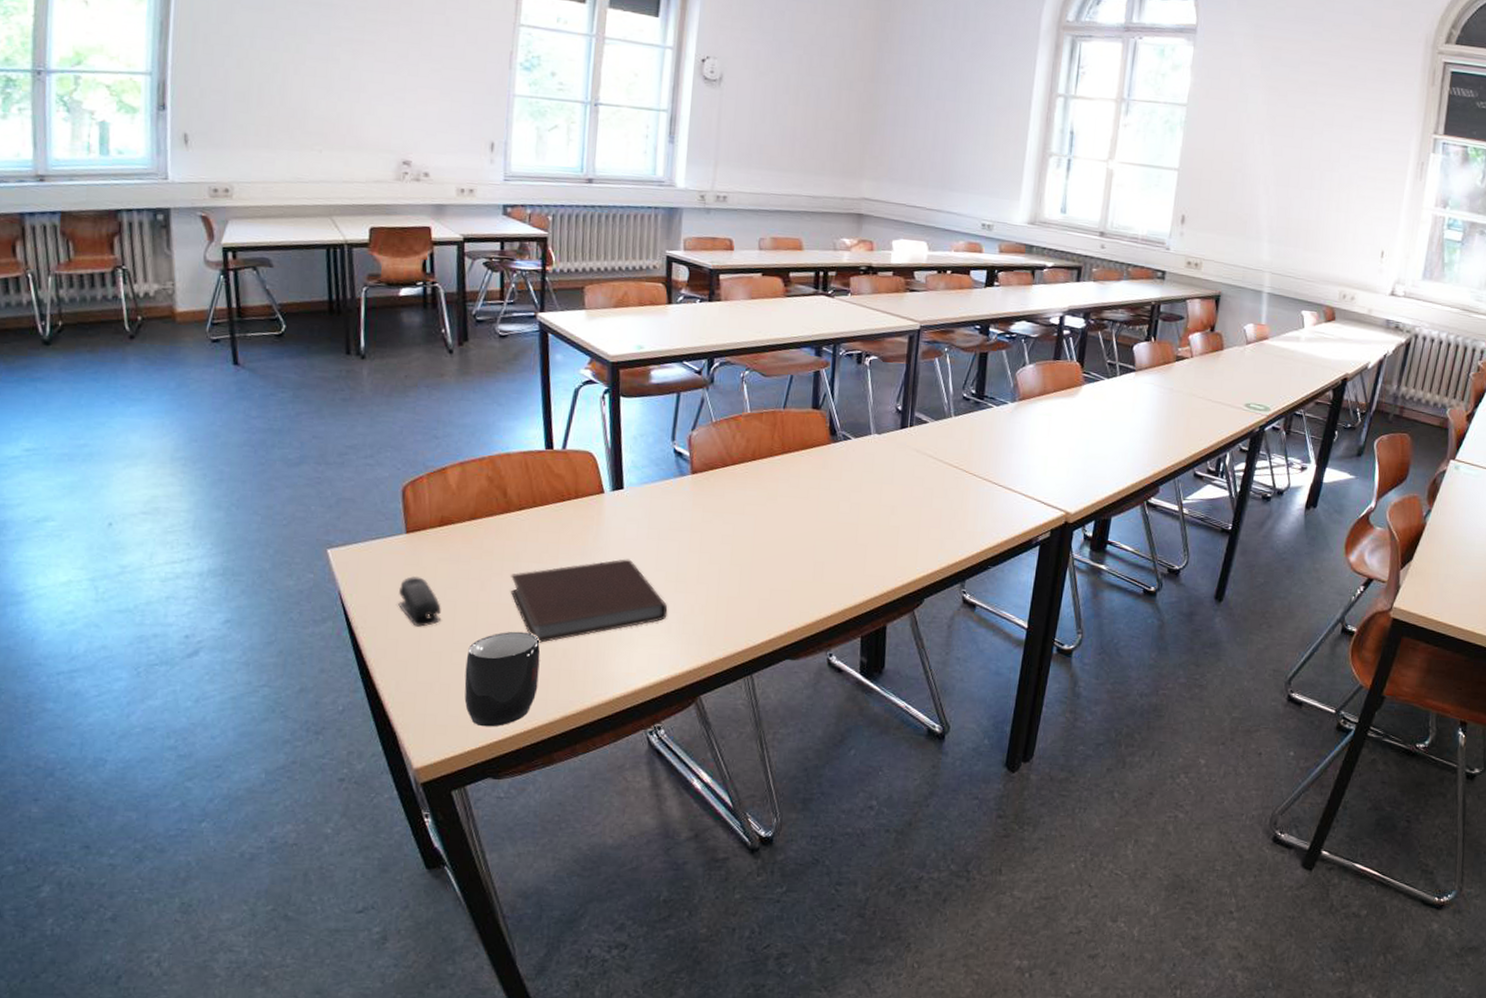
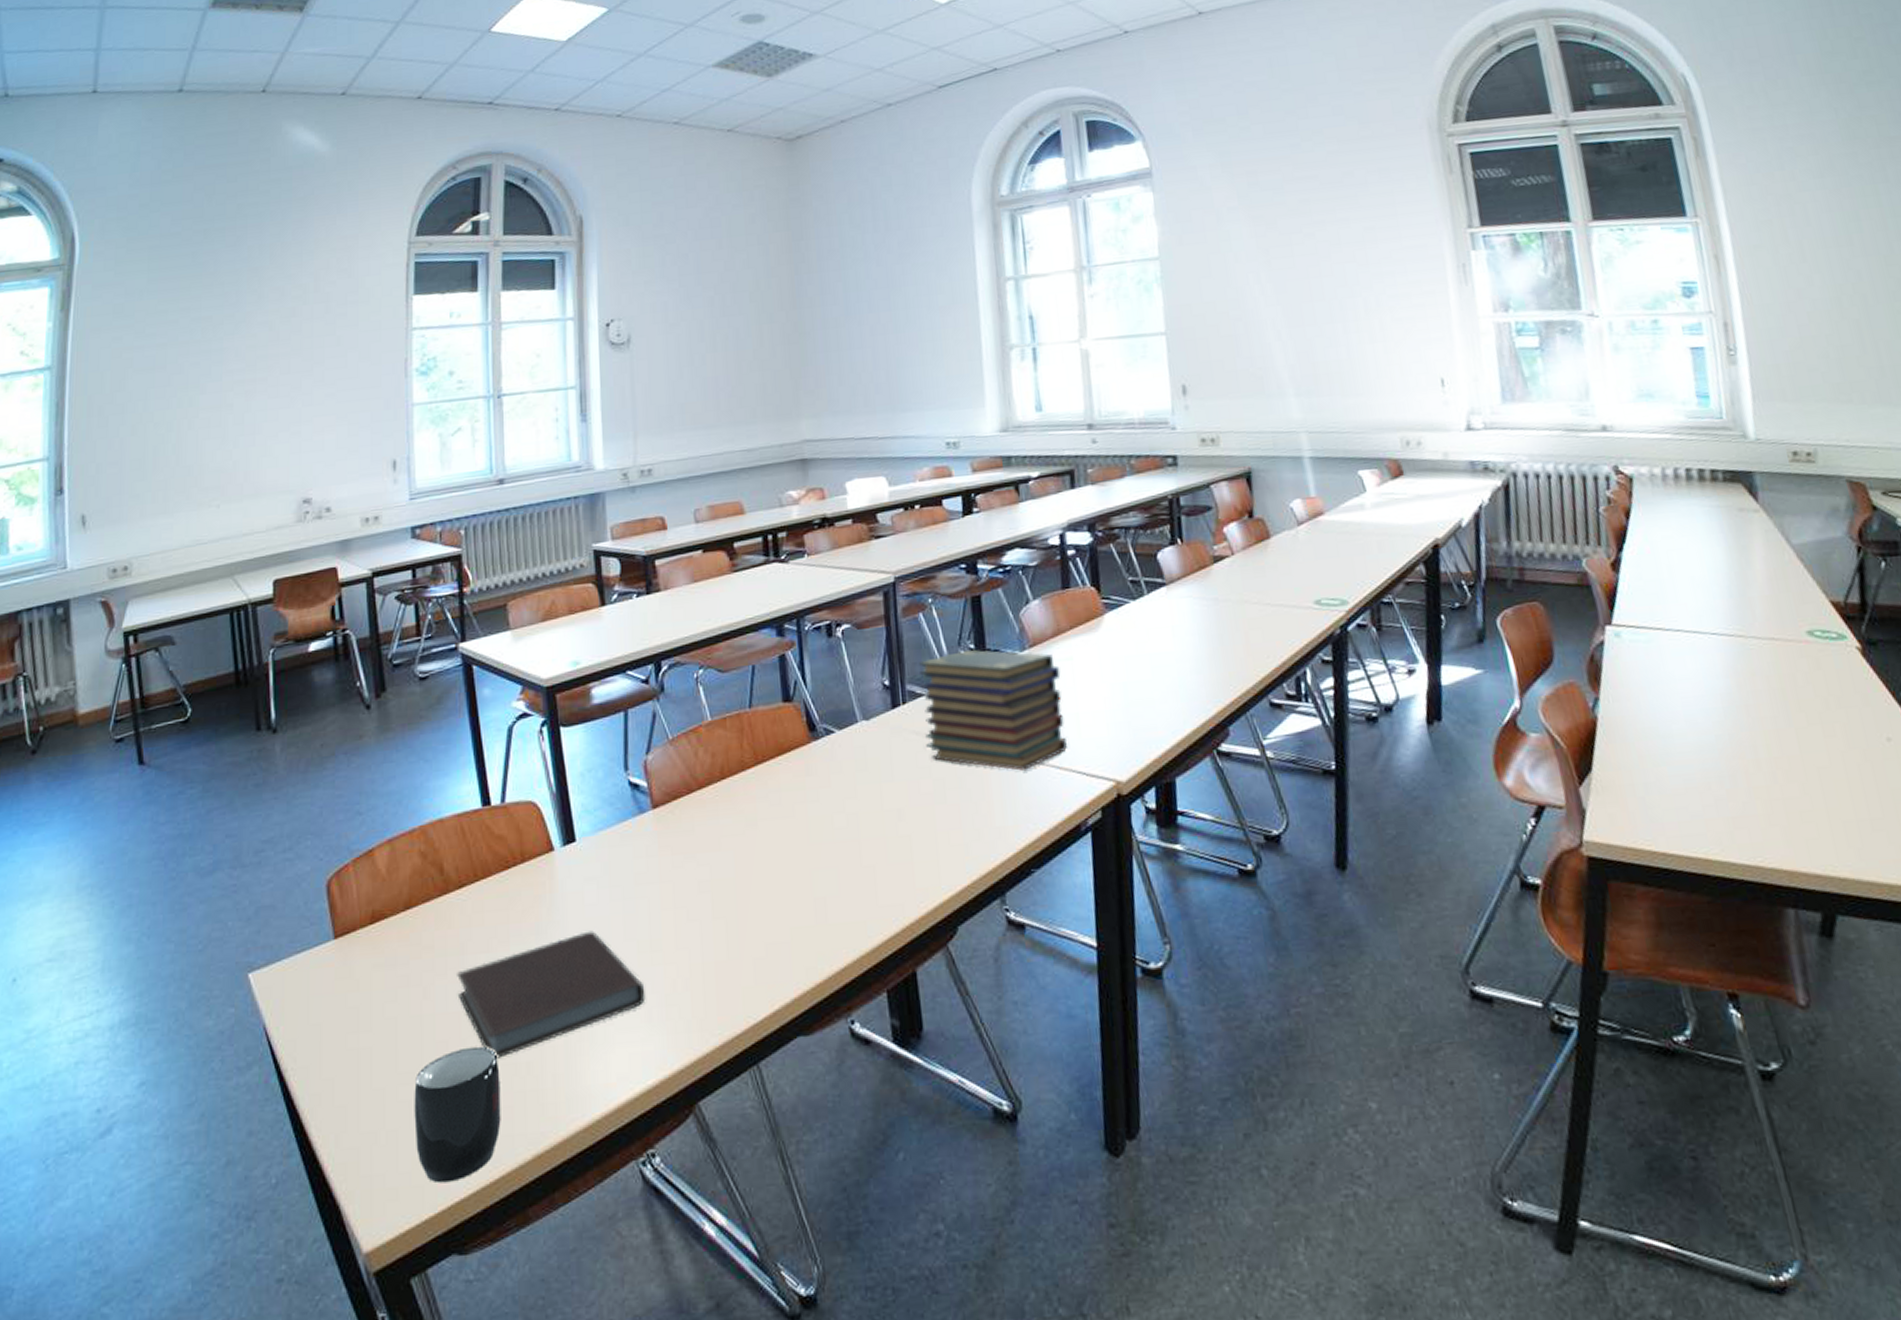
stapler: present [398,576,441,627] -> none [331,992,380,1059]
book stack: none [923,393,1040,494] -> present [919,649,1067,772]

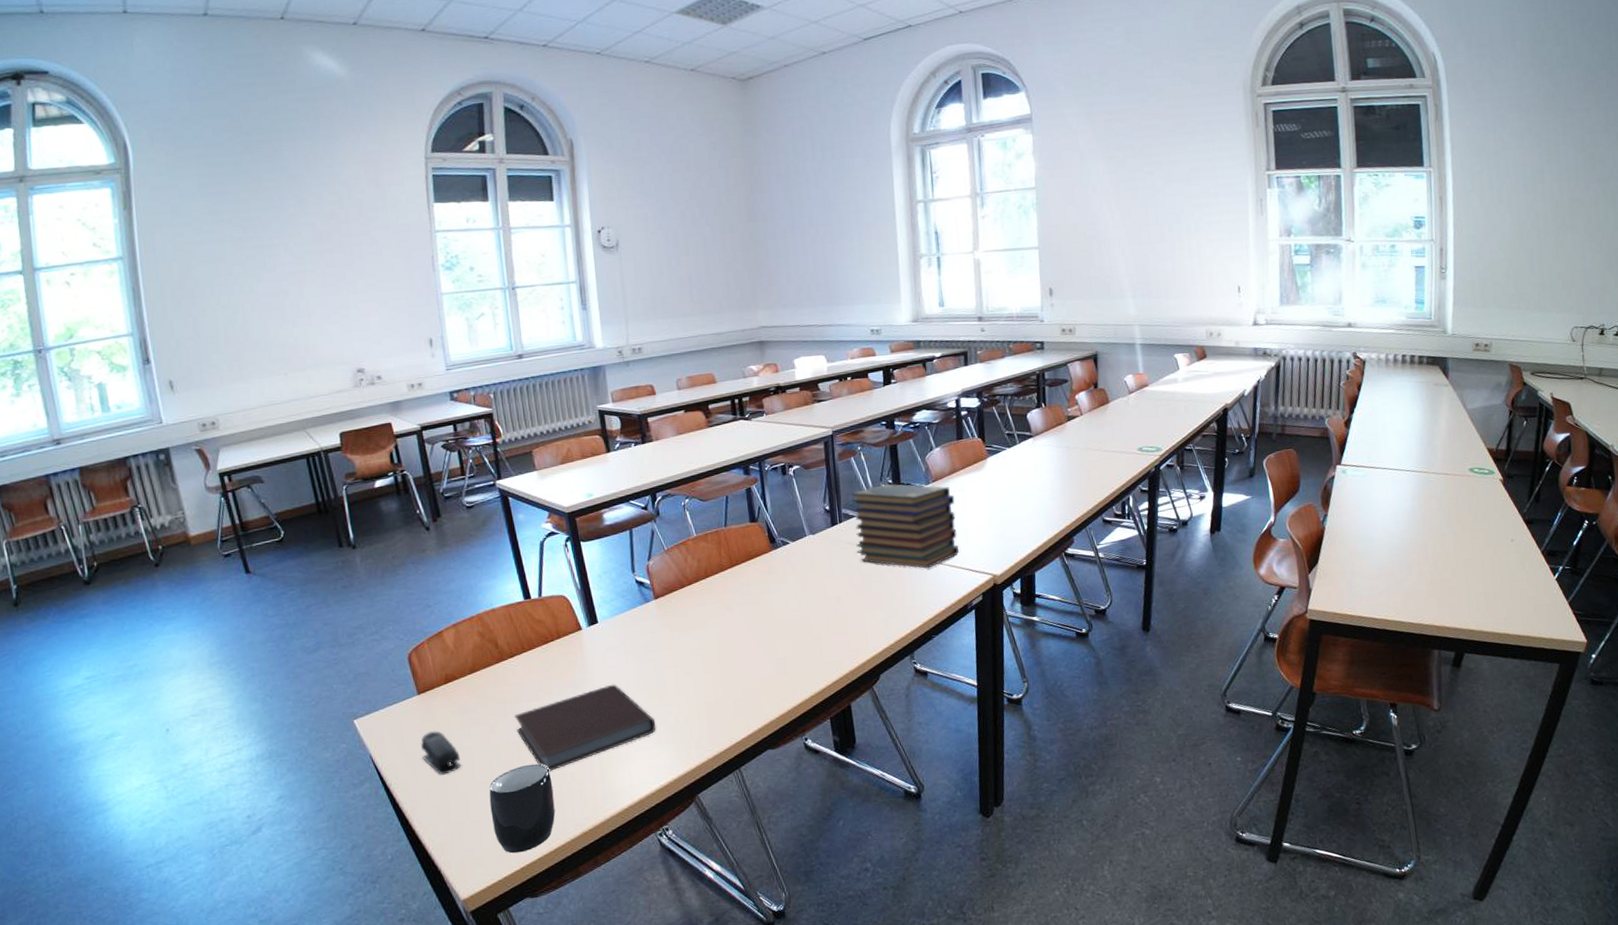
stapler: none [331,992,380,1059] -> present [421,731,461,775]

